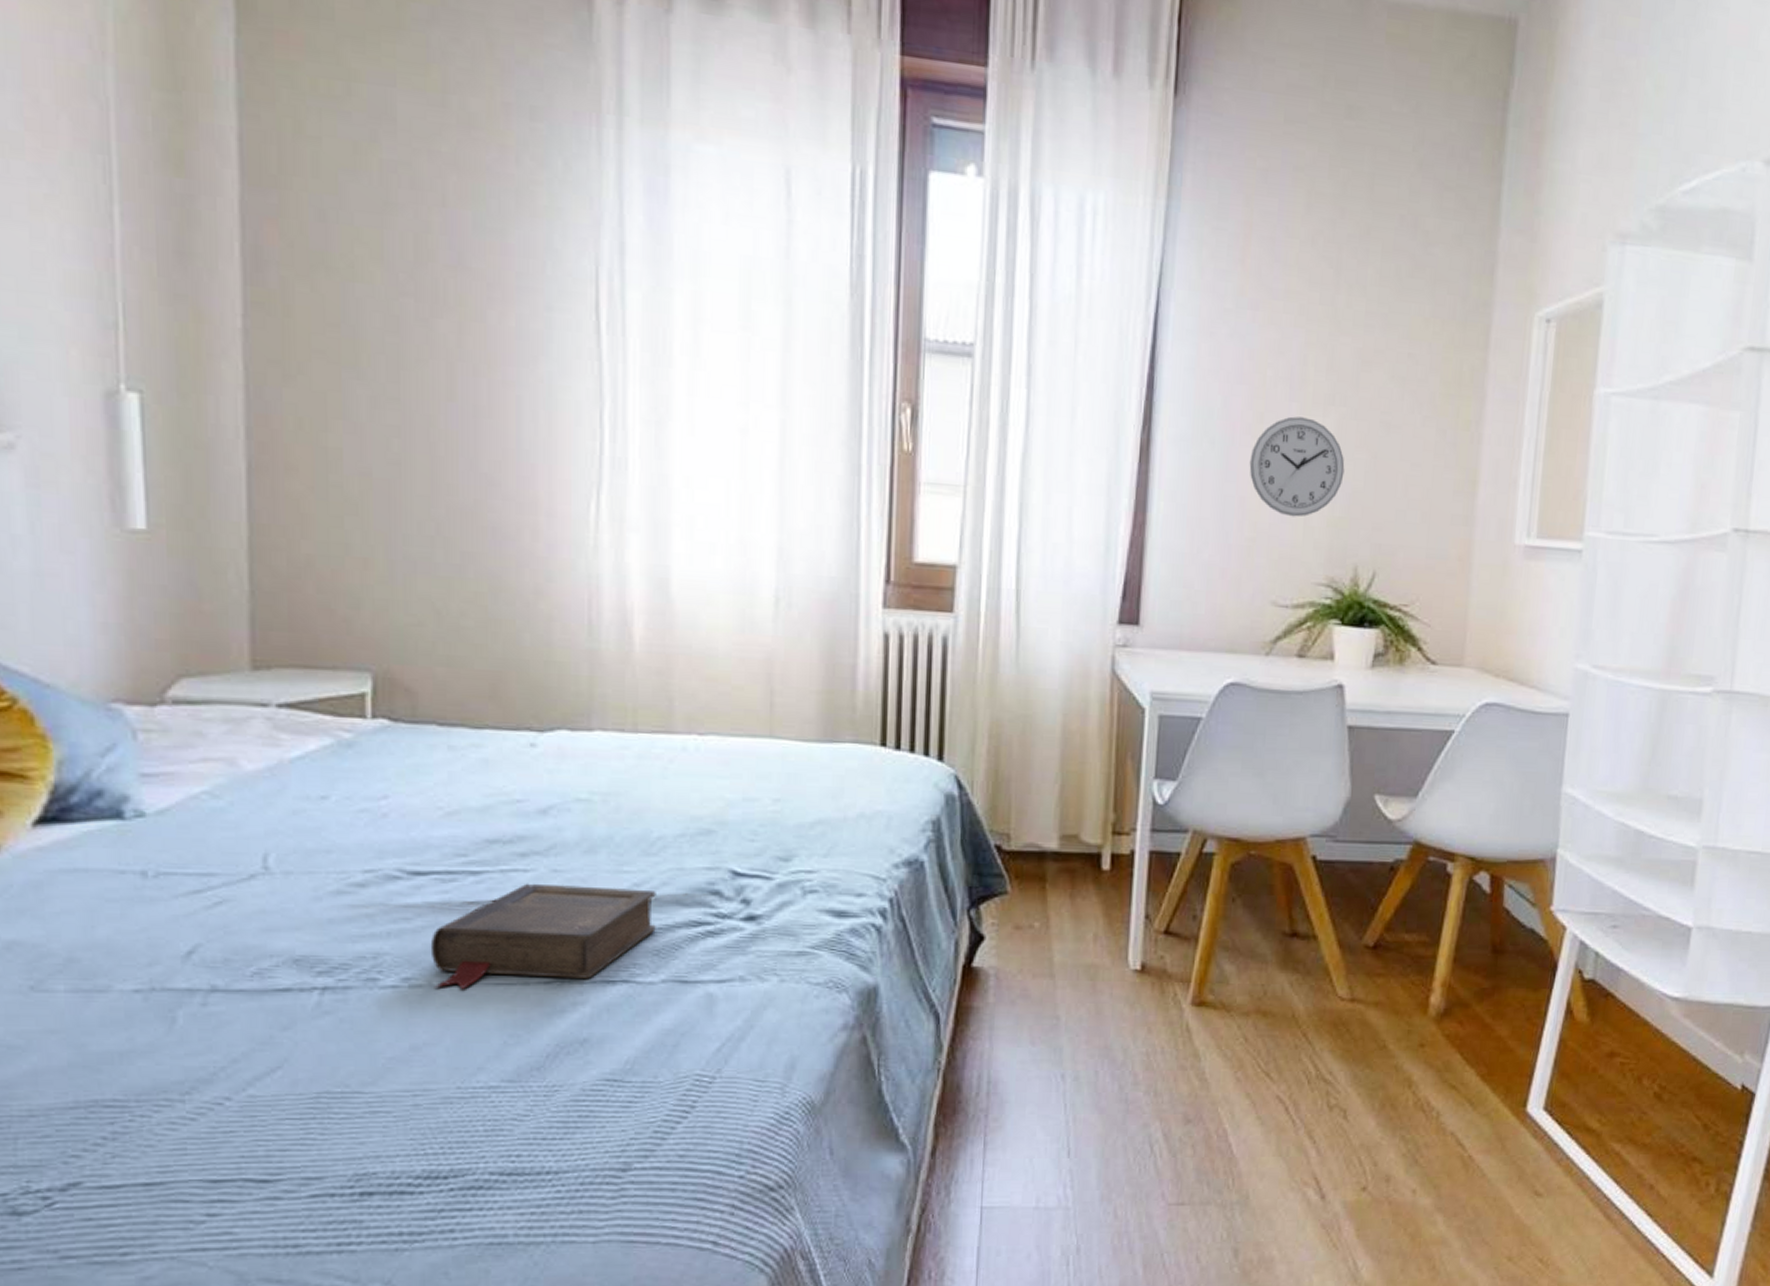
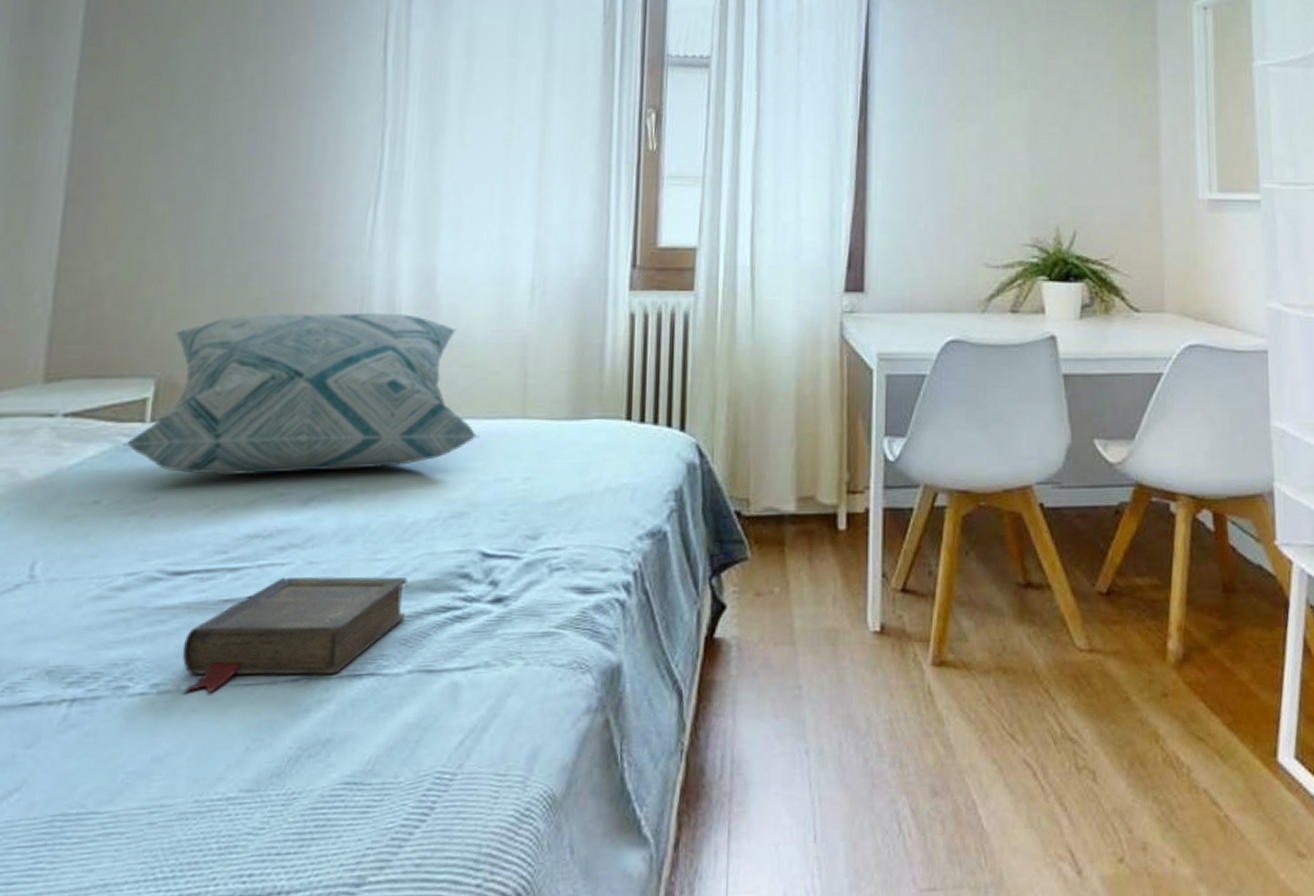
decorative pillow: none [345,608,725,781] -> present [122,312,480,476]
wall clock: present [1249,416,1345,517] -> none [955,100,1040,187]

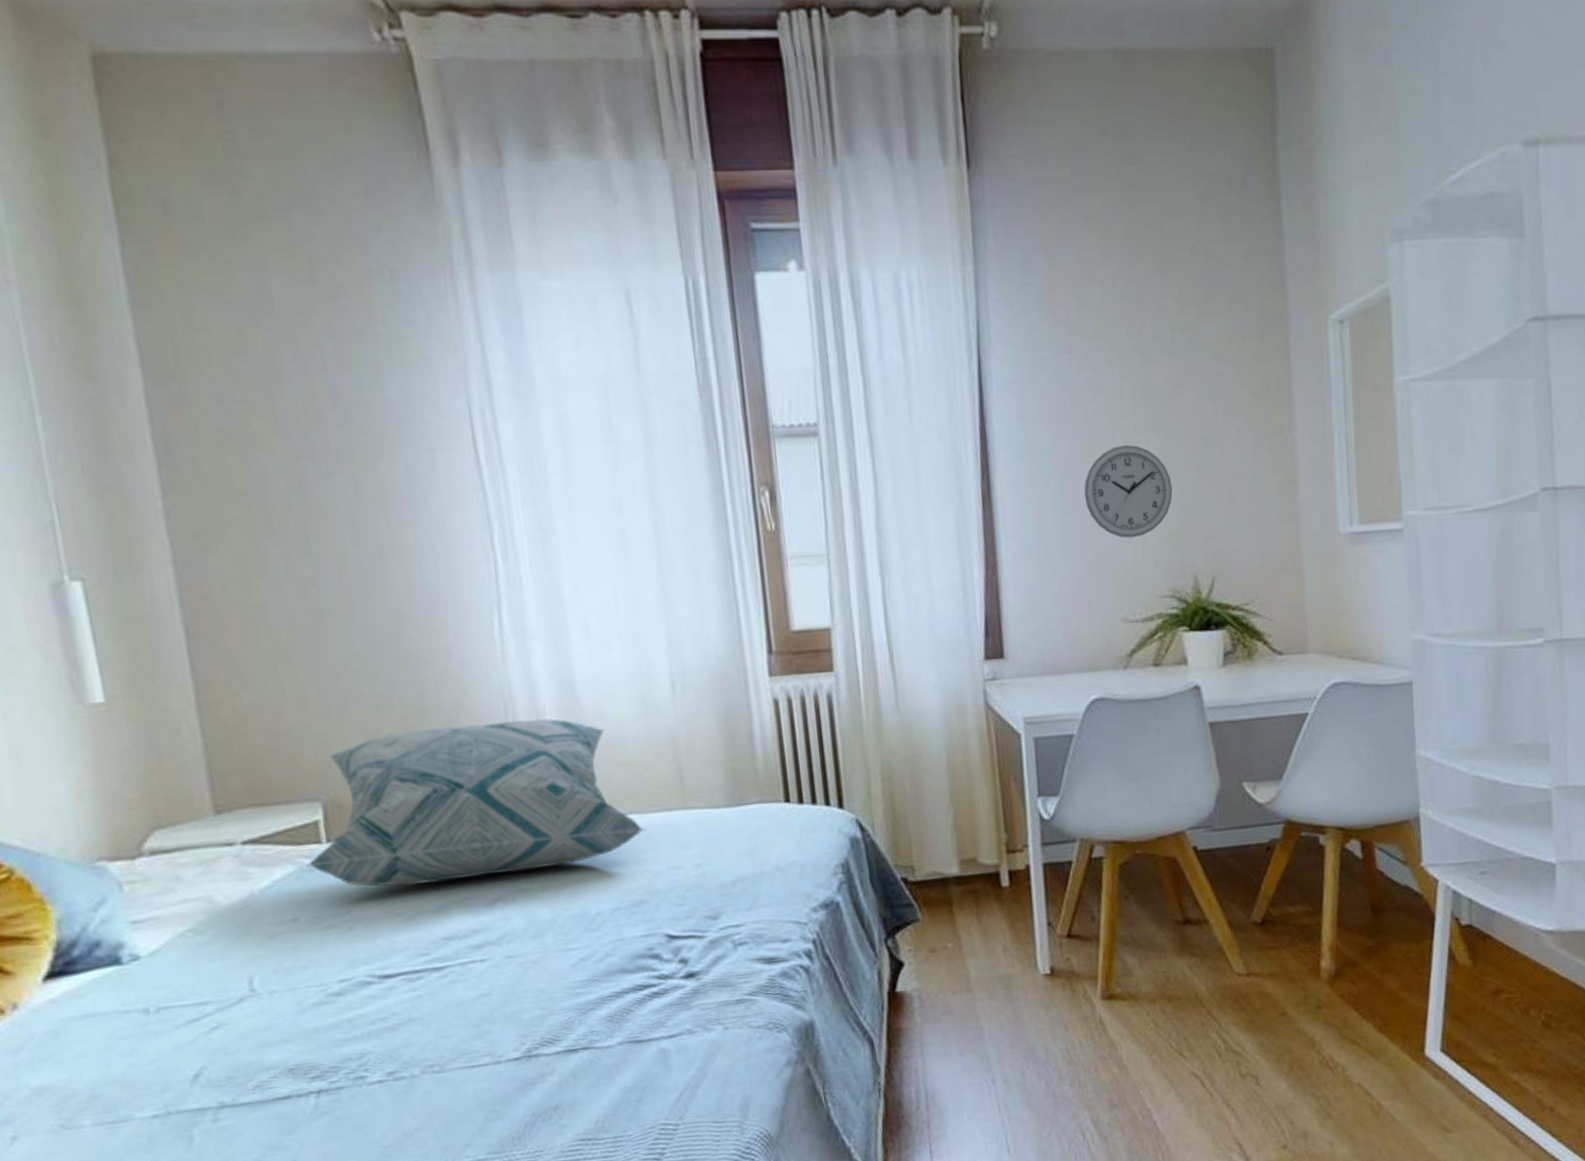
book: present [182,576,408,694] -> none [407,963,606,1078]
wall clock: none [955,100,1040,187] -> present [1084,445,1173,538]

